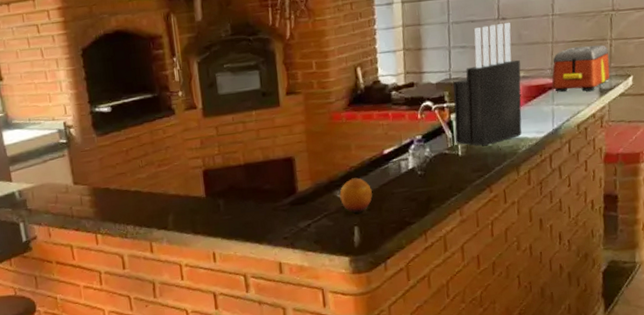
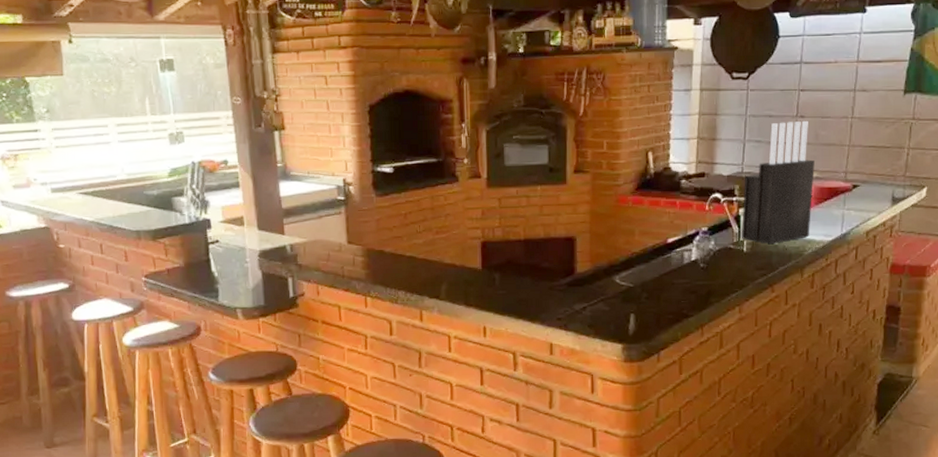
fruit: present [339,177,372,214] -> none [619,264,652,301]
toaster: present [551,44,610,92] -> none [844,152,905,198]

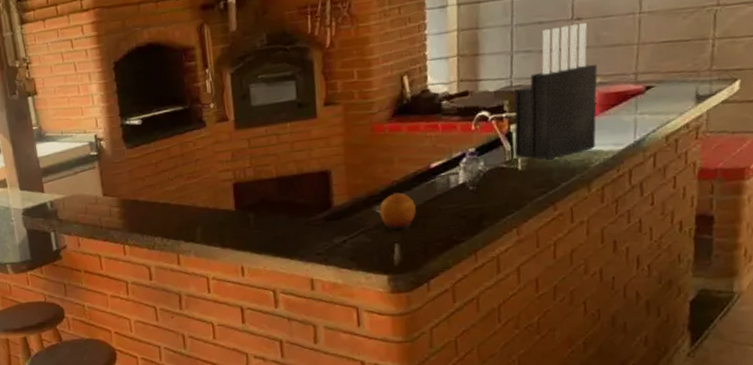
fruit: none [619,264,652,301] -> present [379,192,416,230]

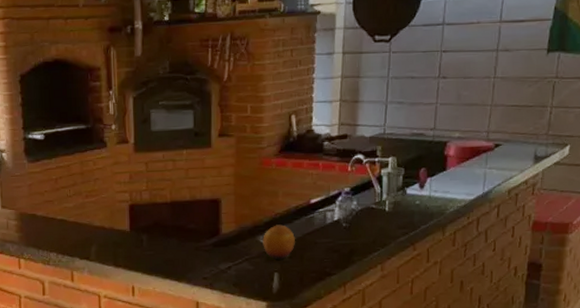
knife block: present [514,22,598,159] -> none [384,81,457,203]

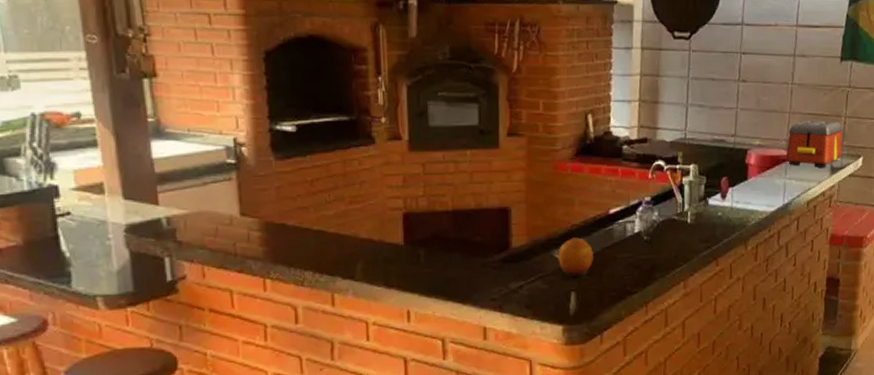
toaster: none [486,111,548,157] -> present [785,120,843,168]

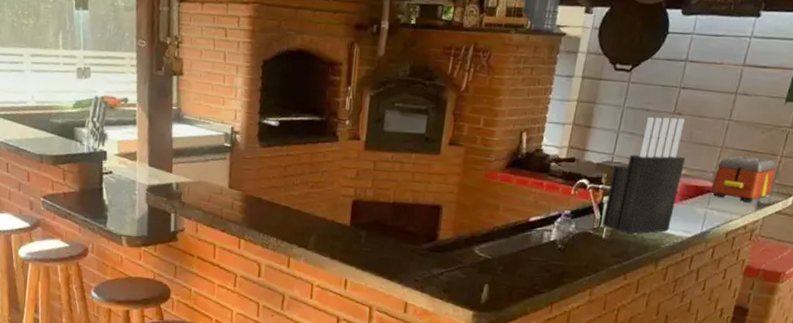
fruit: present [558,237,593,278] -> none [477,238,510,272]
knife block: none [685,85,757,214] -> present [602,117,685,234]

